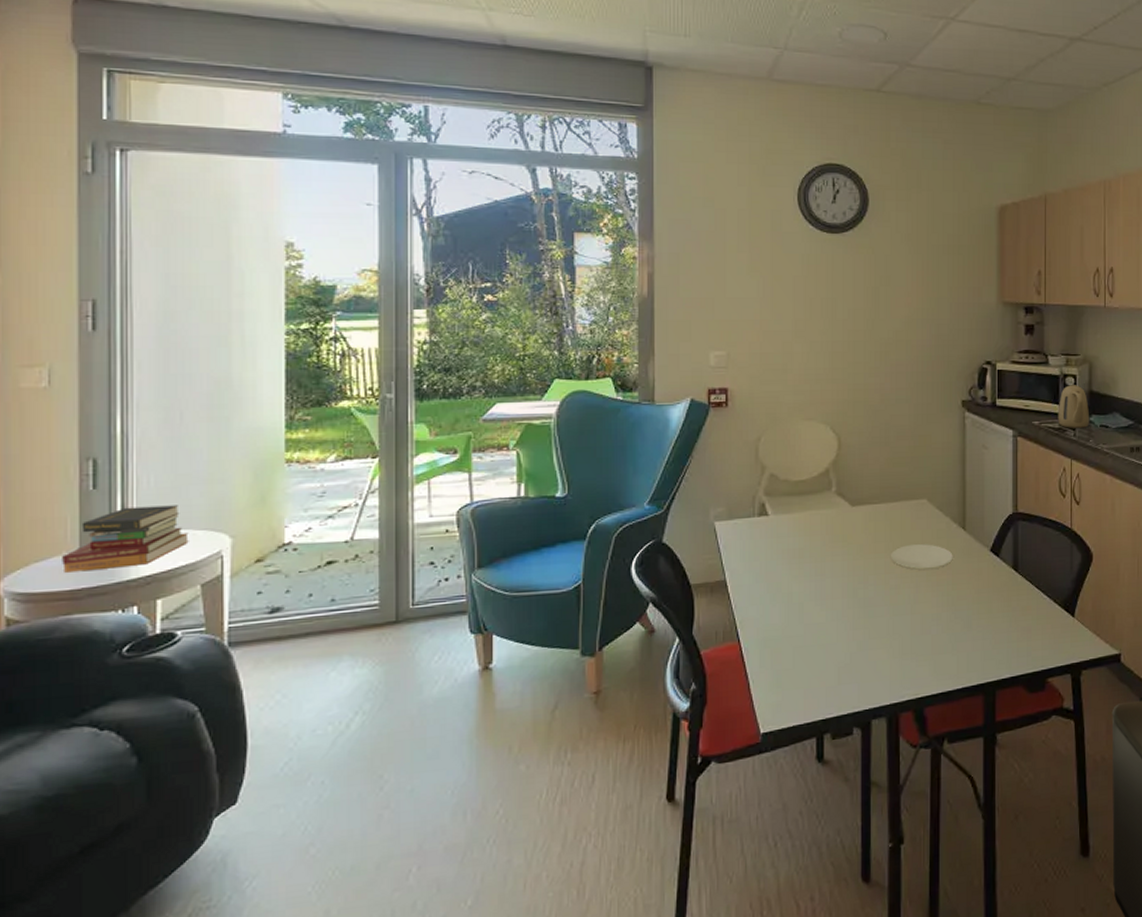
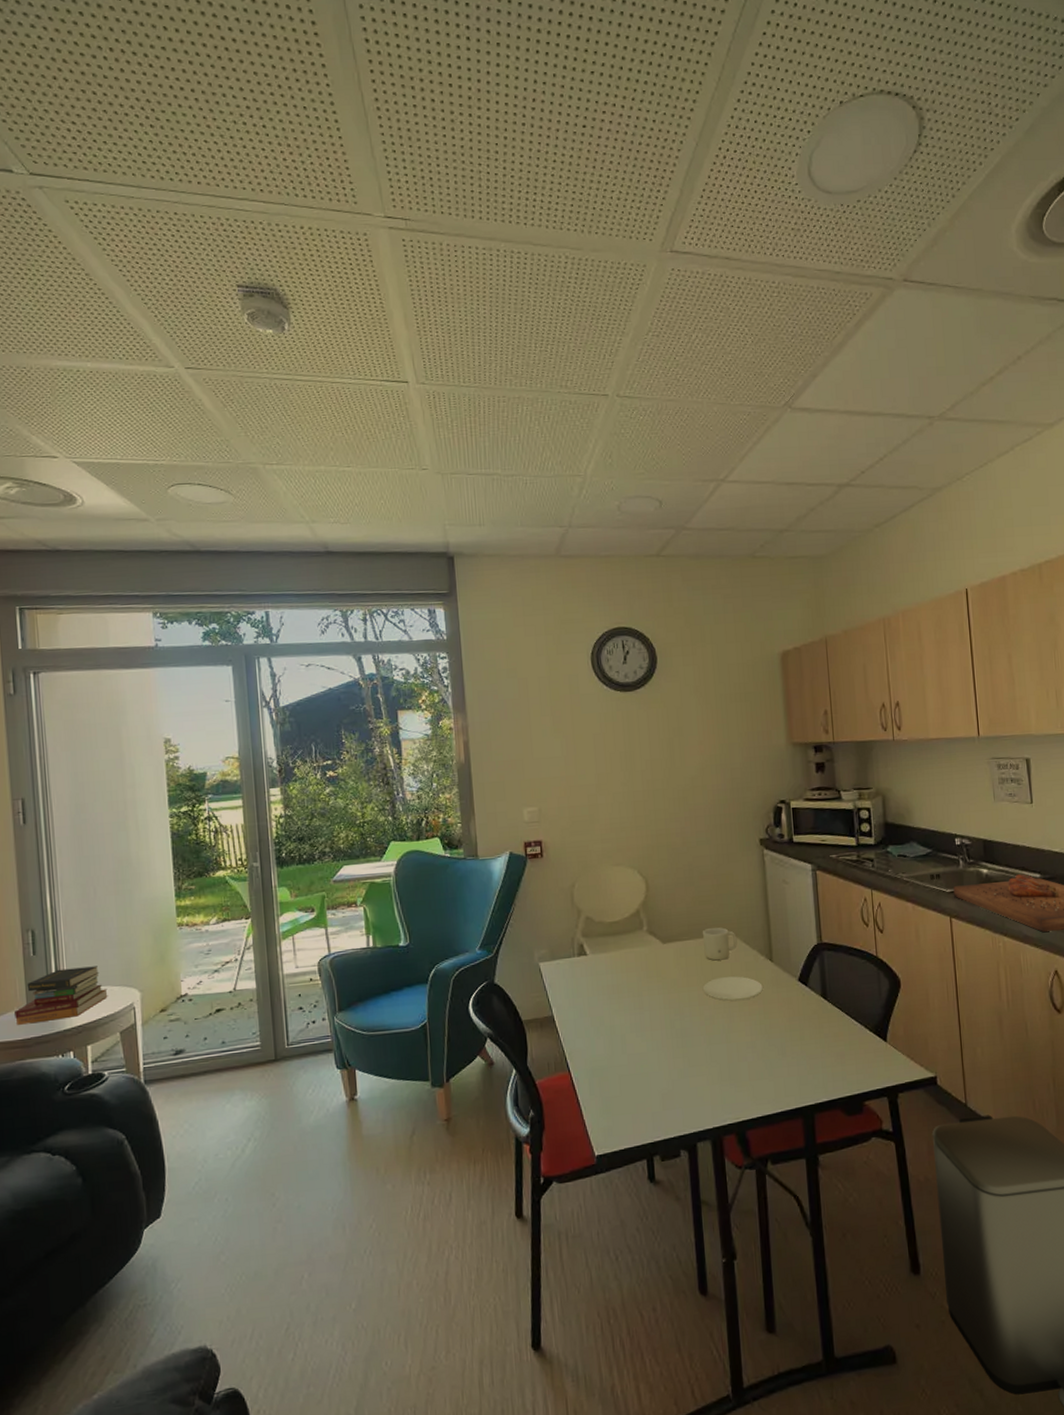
mug: none [894,491,930,527] -> present [702,927,737,961]
kettle: present [1058,385,1090,429] -> none [854,817,887,860]

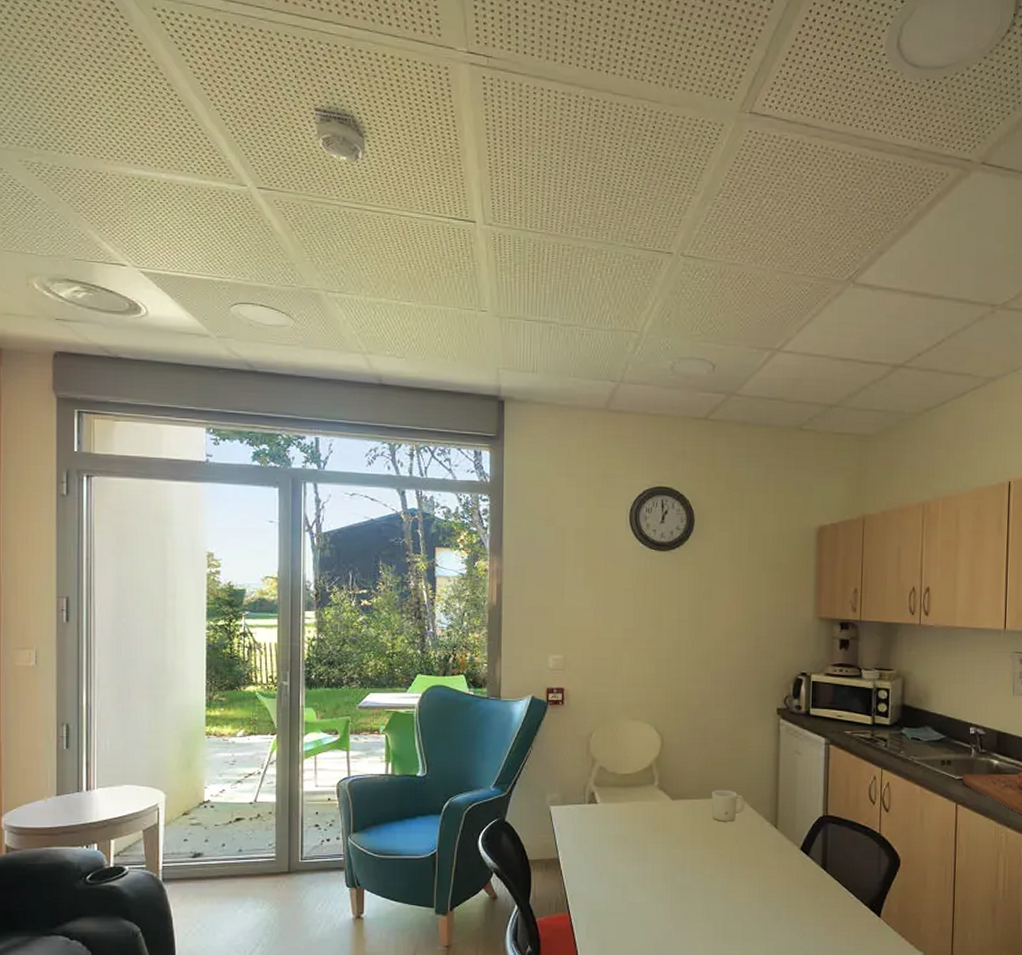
books: present [14,966,108,1025] -> none [45,764,134,813]
plate: present [703,976,763,1001] -> none [707,838,765,862]

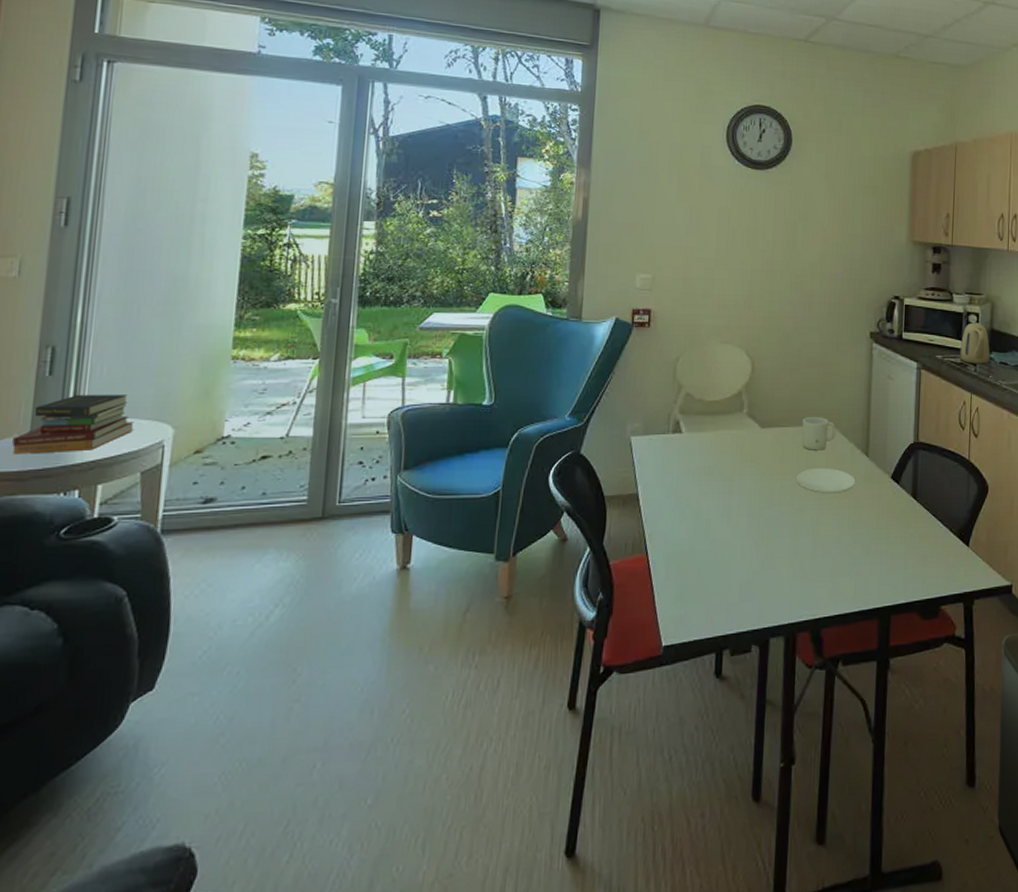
books: none [45,764,134,813] -> present [12,394,134,454]
plate: none [707,838,765,862] -> present [796,467,856,493]
kettle: none [869,698,902,741] -> present [960,322,990,365]

